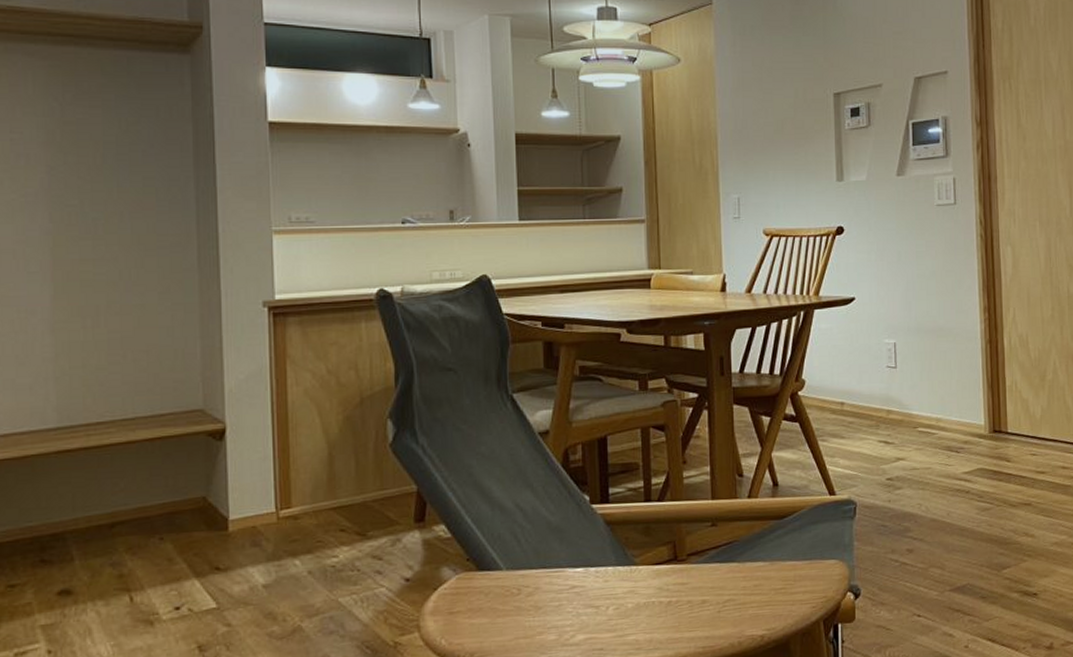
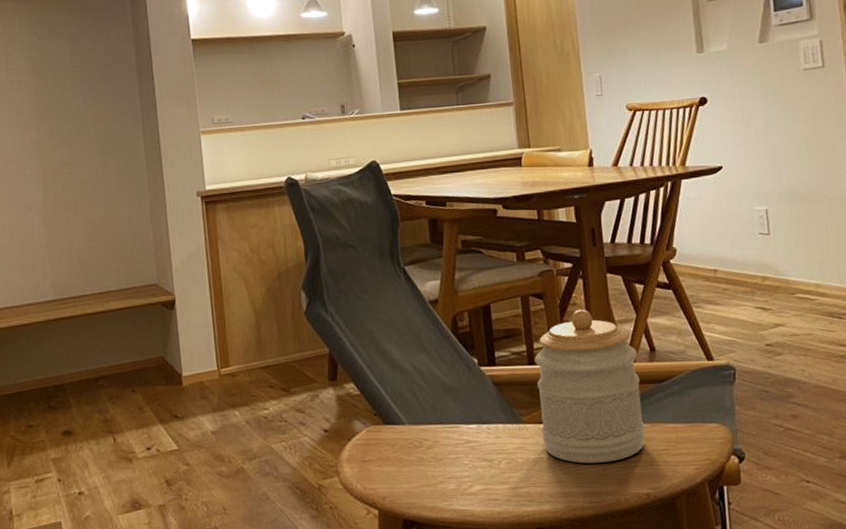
jar: none [652,442,764,607] -> present [534,309,646,464]

